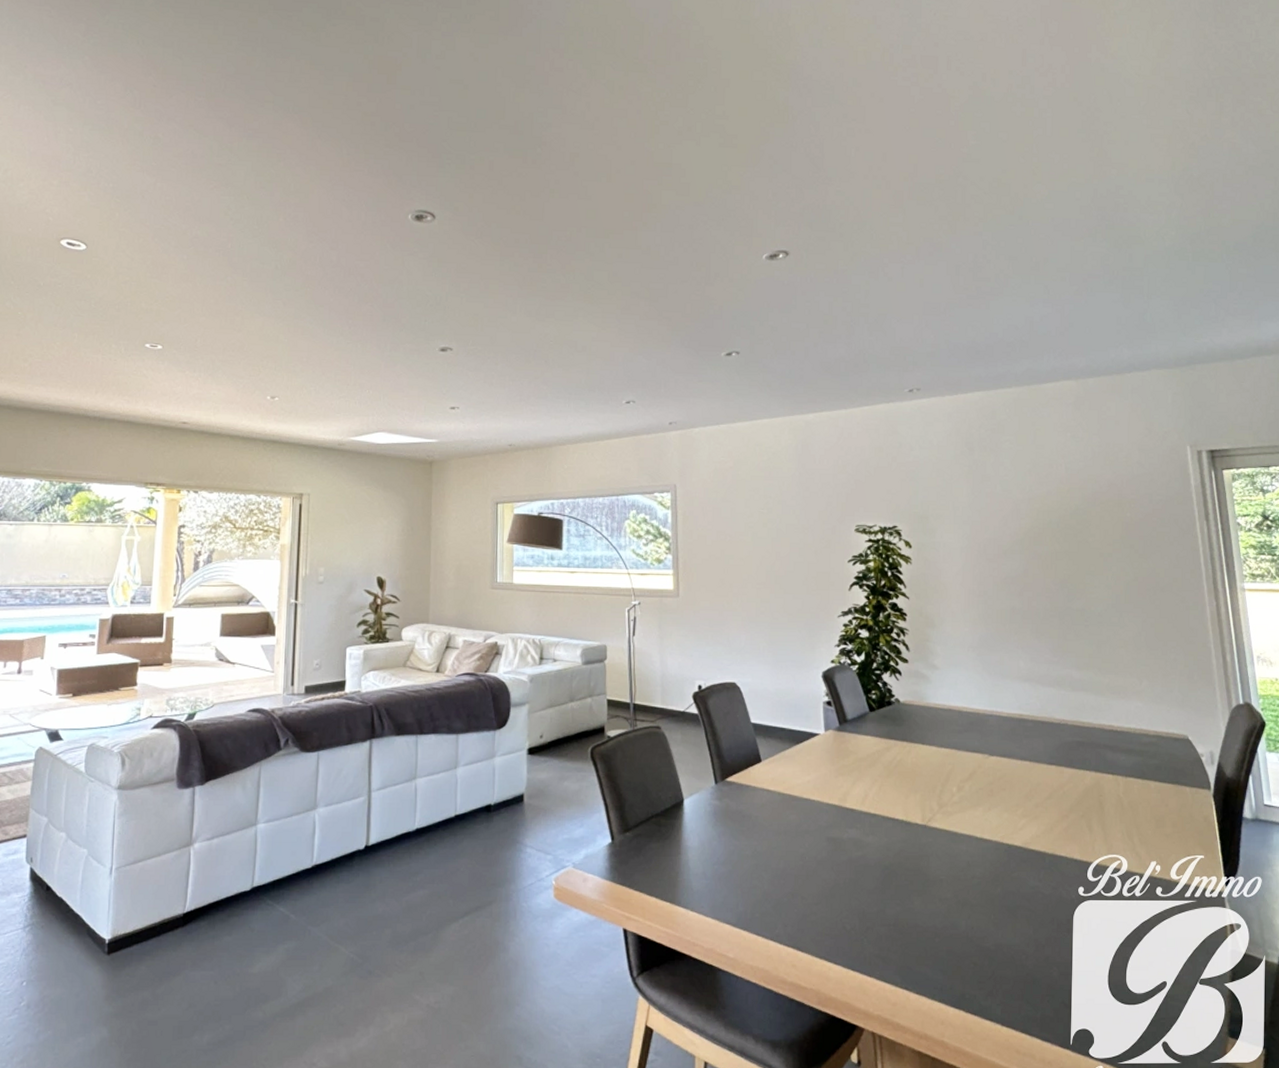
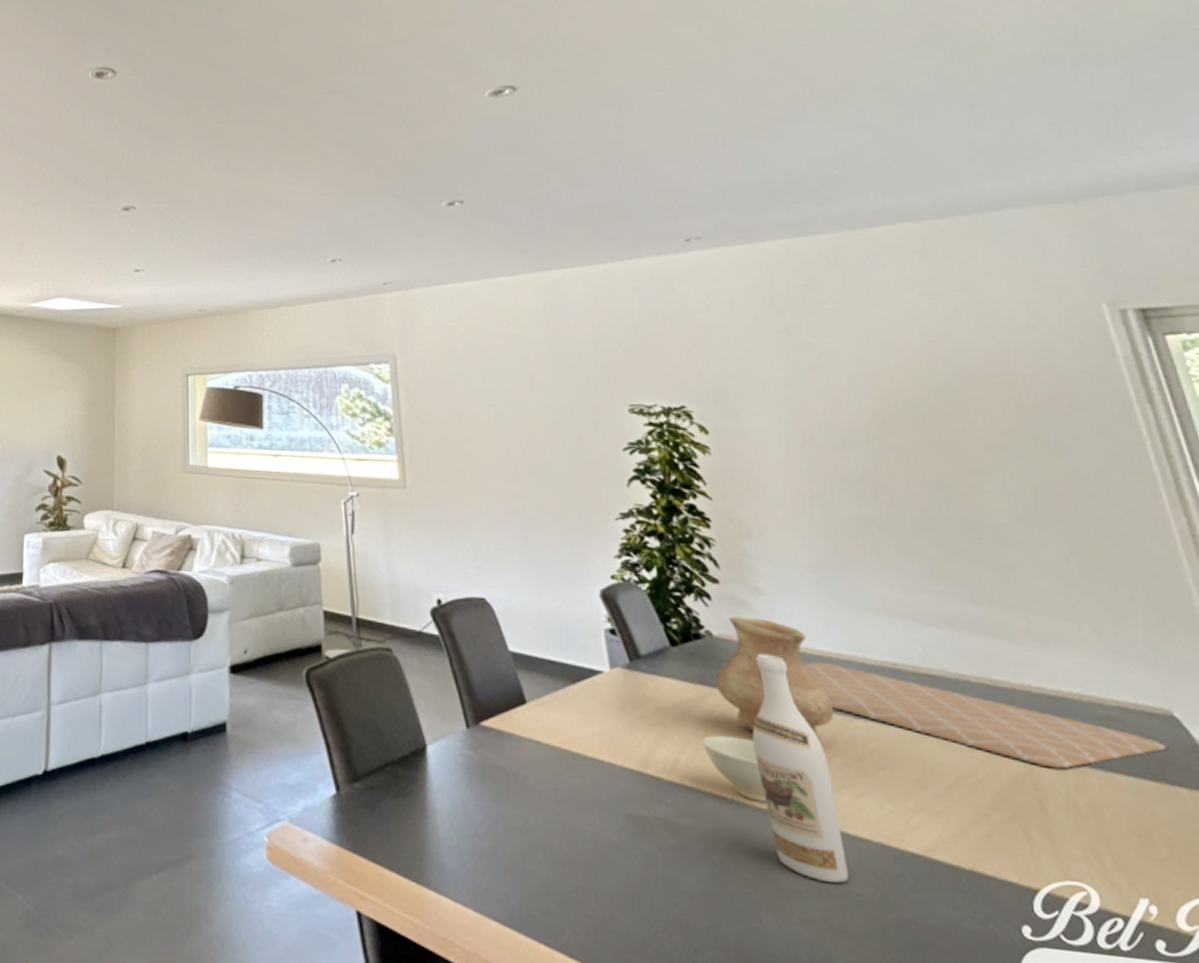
bowl: none [885,775,925,820] -> present [702,735,766,802]
vase: none [900,687,977,773] -> present [717,616,835,741]
wine bottle: none [920,713,974,872] -> present [752,653,849,884]
placemat: none [959,716,1182,780] -> present [802,661,1167,770]

